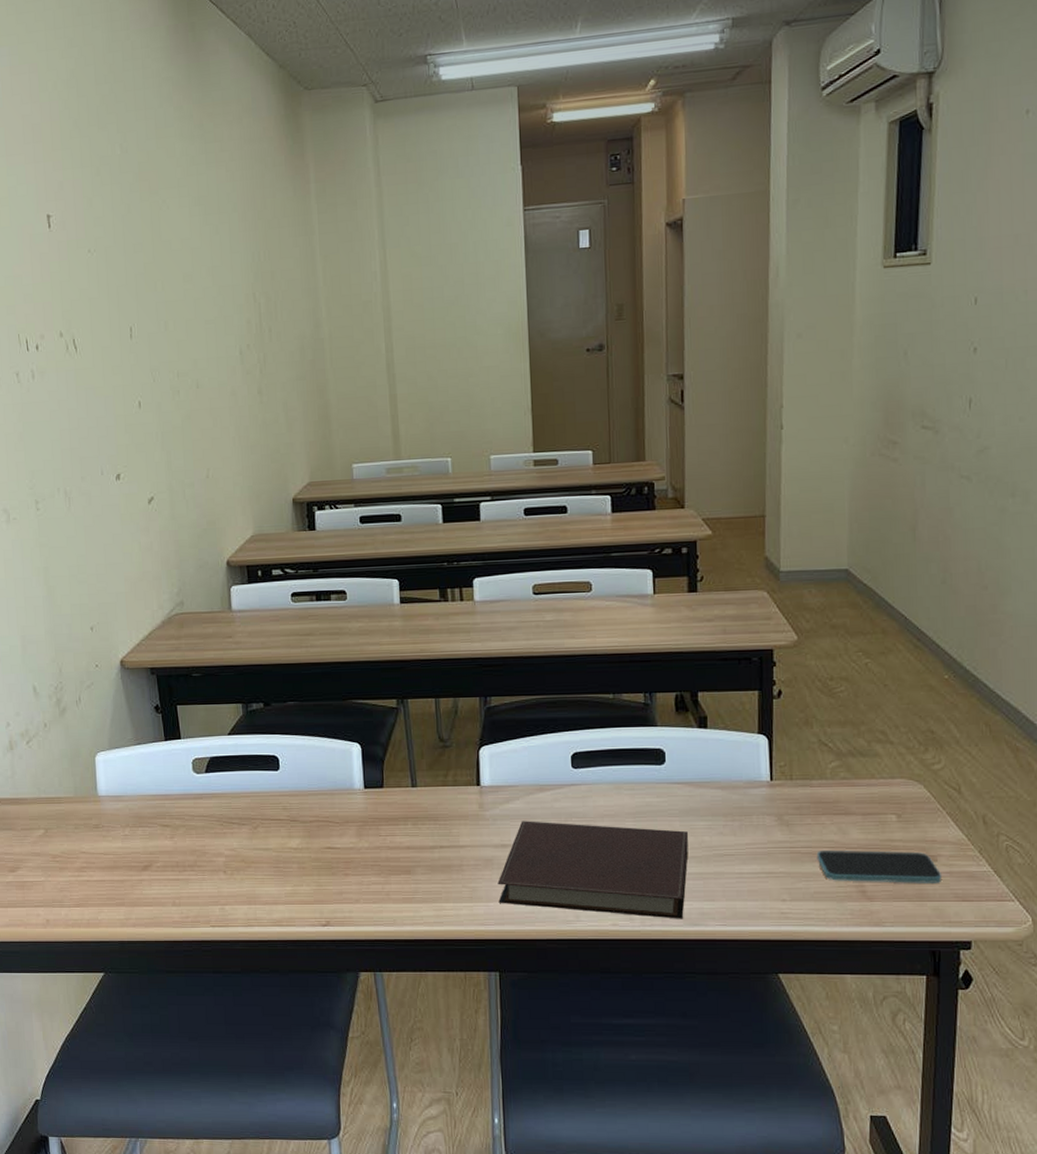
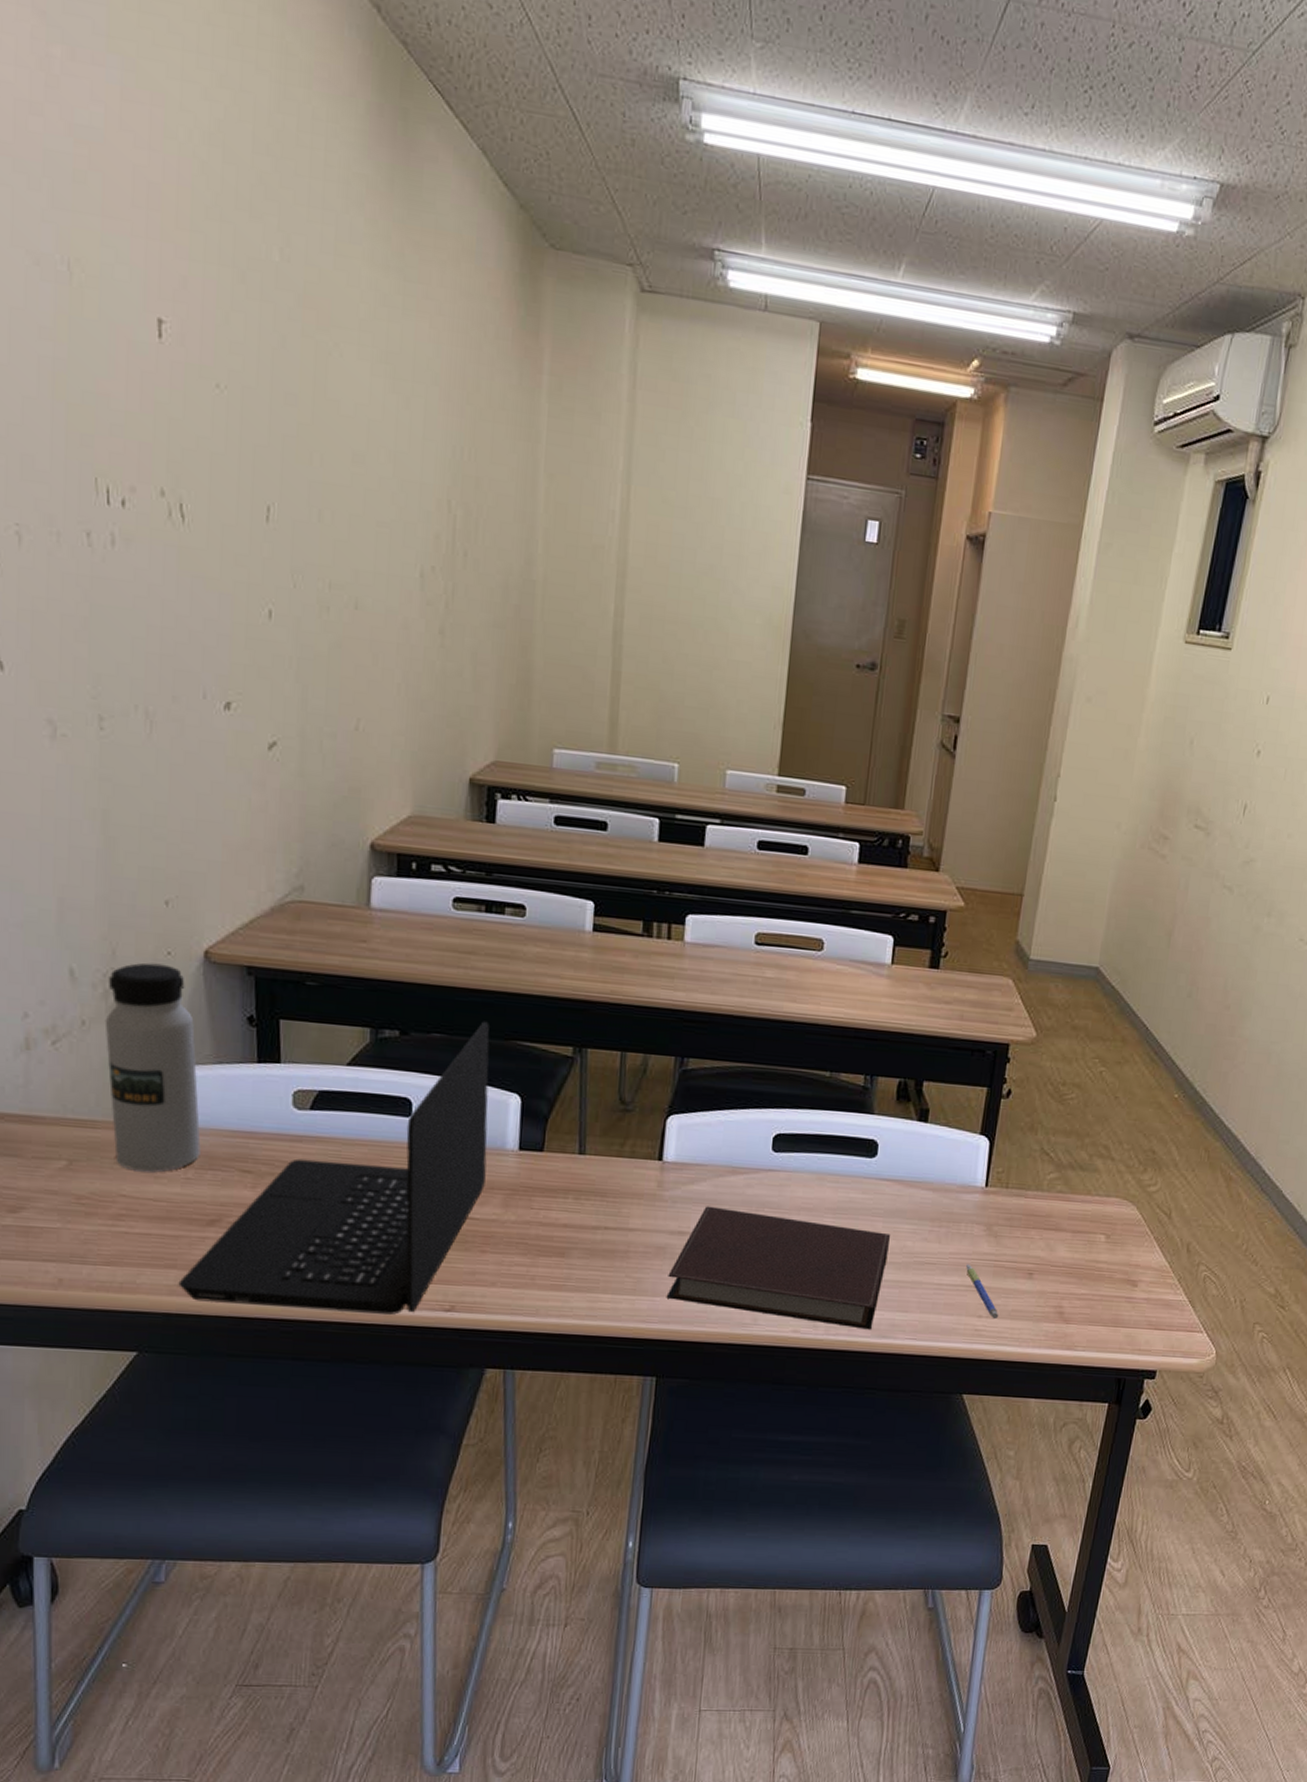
water bottle: none [58,674,132,833] -> present [104,962,201,1172]
laptop: none [127,687,341,932] -> present [178,1021,490,1315]
pen: none [763,853,803,902] -> present [966,1264,999,1320]
smartphone: present [816,850,942,883] -> none [1020,1266,1140,1309]

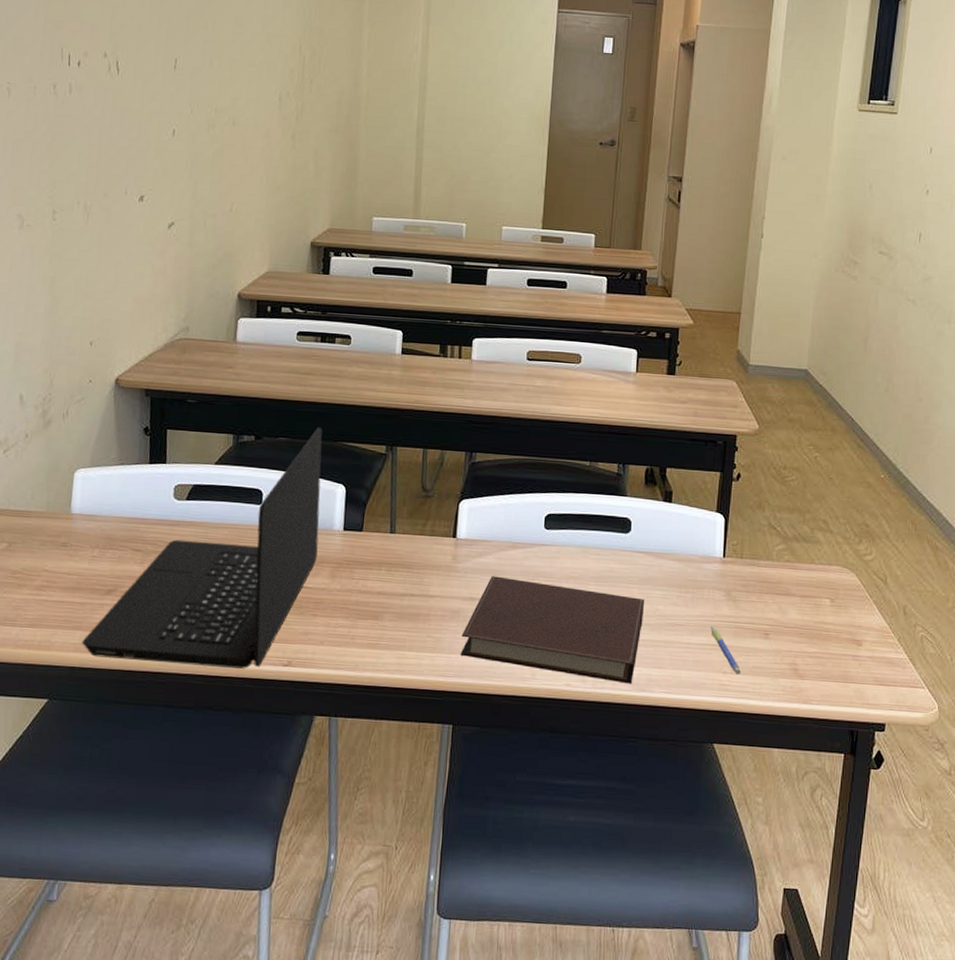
water bottle: present [104,962,201,1172] -> none [41,389,105,552]

